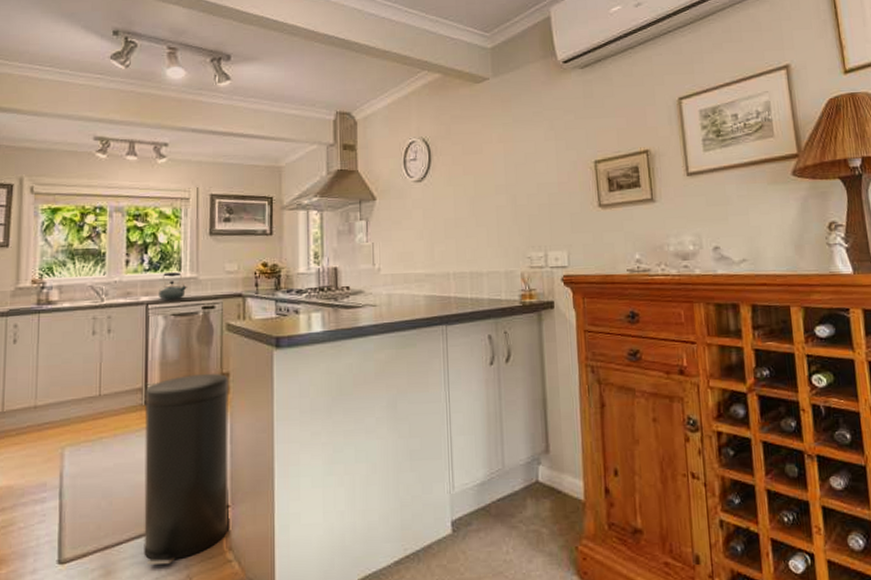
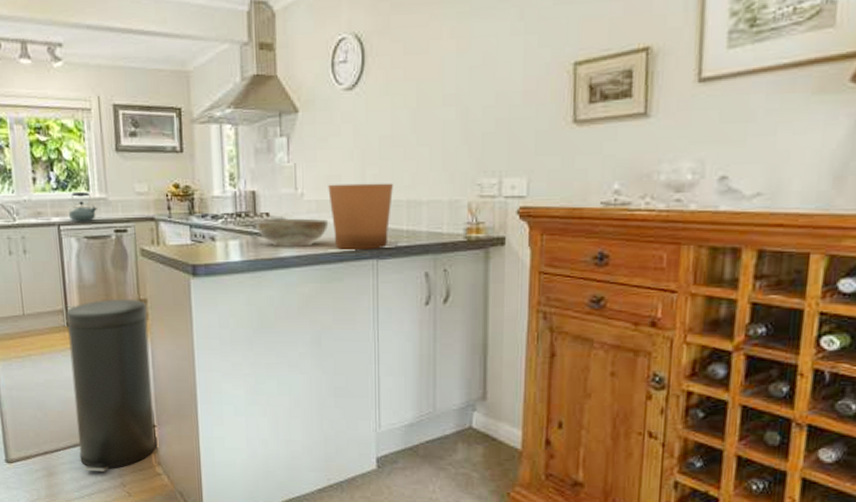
bowl: none [338,290,403,317] -> present [256,218,329,247]
planter: none [402,257,458,318] -> present [328,183,393,251]

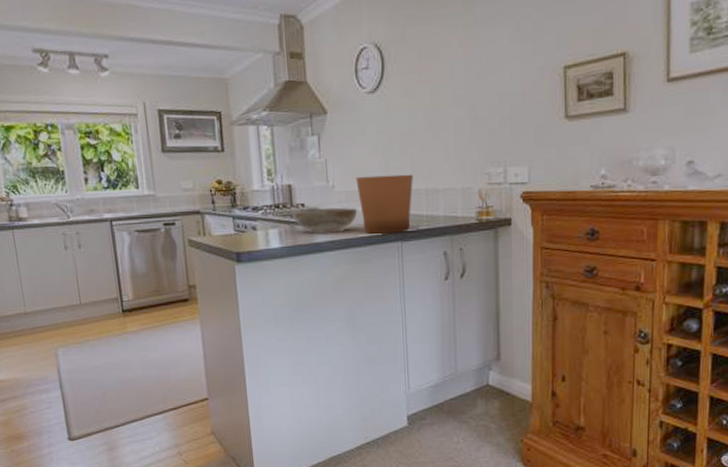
pedal bin: present [66,298,156,471] -> none [121,285,209,443]
kettle: present [68,192,99,221] -> none [119,190,148,217]

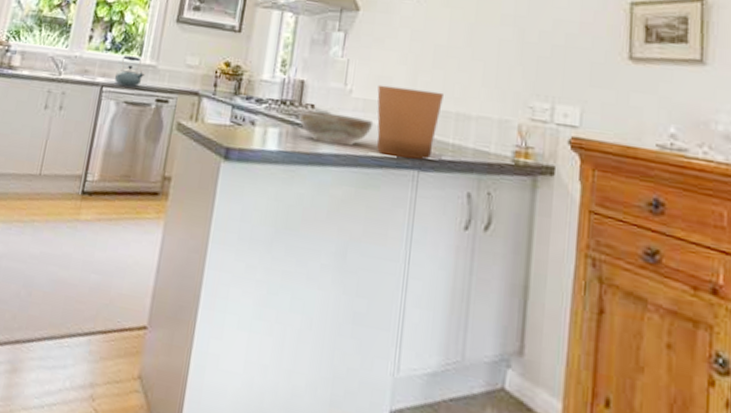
kettle: none [119,190,148,217] -> present [114,56,146,87]

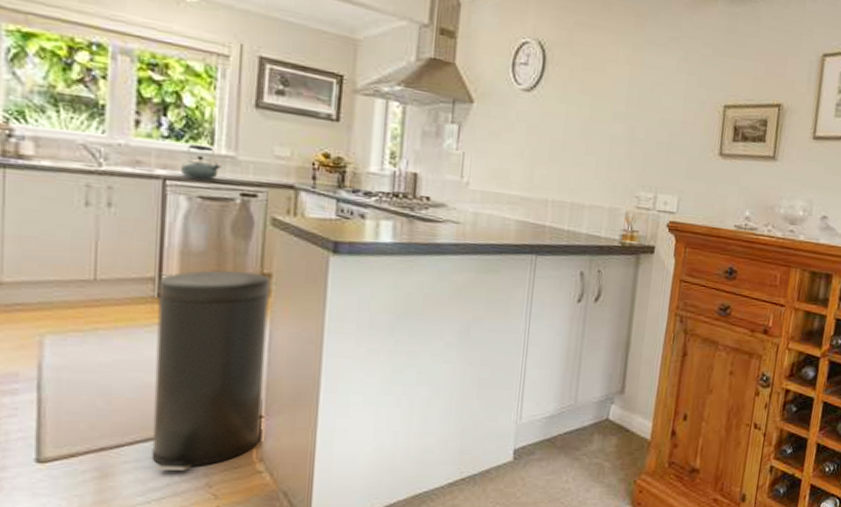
pedal bin: none [52,171,170,377] -> present [151,270,270,470]
bowl: present [299,110,374,146] -> none [414,203,492,236]
planter: present [377,84,444,160] -> none [495,177,559,246]

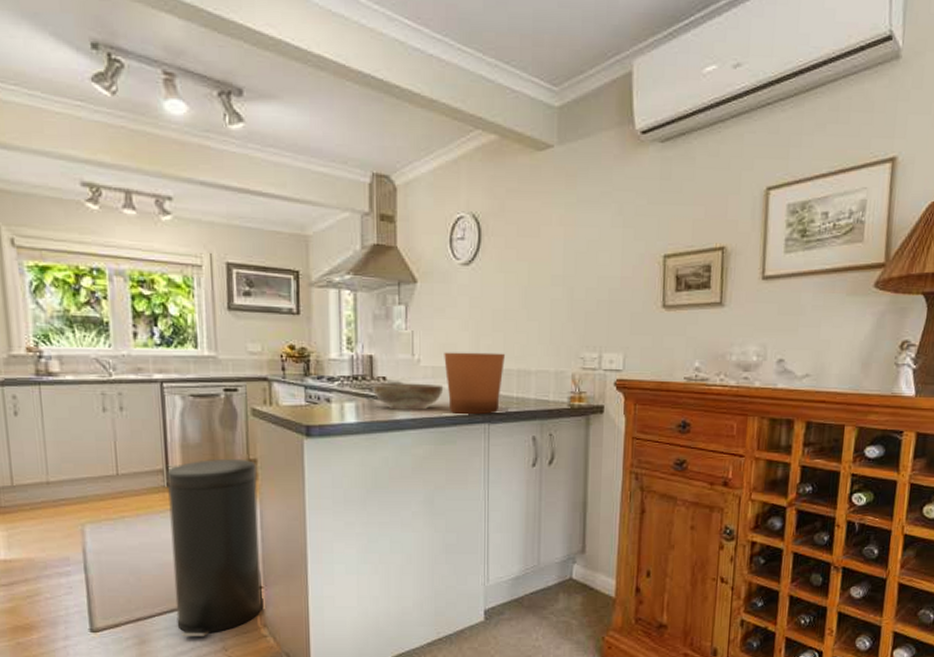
kettle: present [180,144,223,180] -> none [172,349,207,379]
bowl: none [414,203,492,236] -> present [373,382,444,410]
planter: none [495,177,559,246] -> present [444,352,505,415]

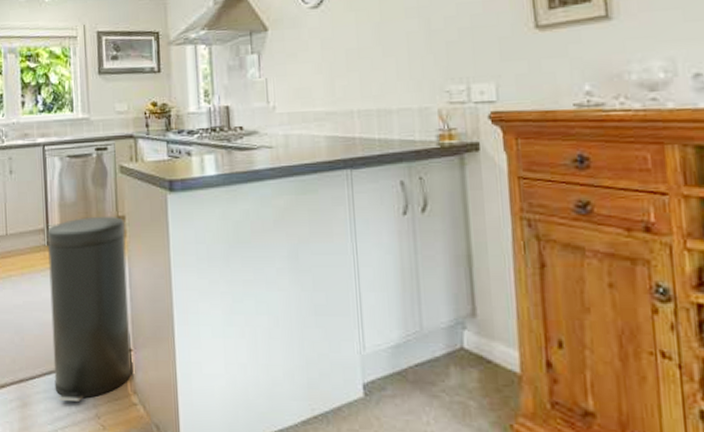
bowl: present [373,382,444,410] -> none [230,130,301,160]
planter: present [444,352,505,415] -> none [299,93,363,161]

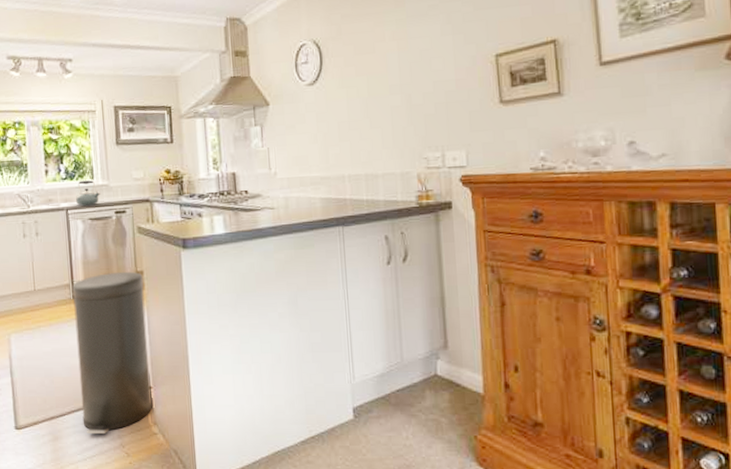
kettle: none [53,113,81,141] -> present [75,180,101,206]

